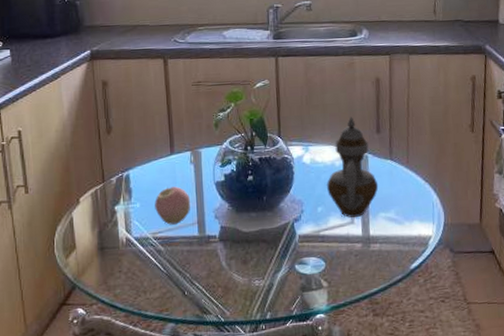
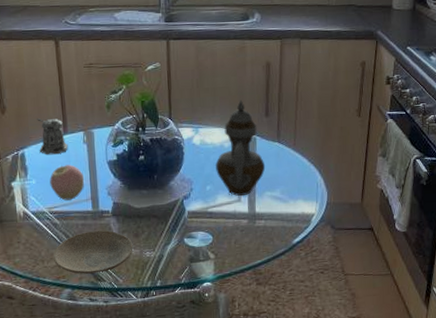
pepper shaker: none [143,138,175,177] -> present [37,118,68,155]
plate: none [156,257,242,307] -> present [53,230,133,274]

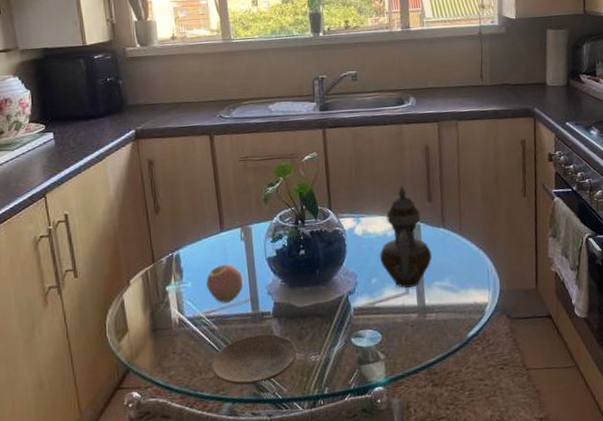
pepper shaker: present [37,118,68,155] -> none [192,216,225,255]

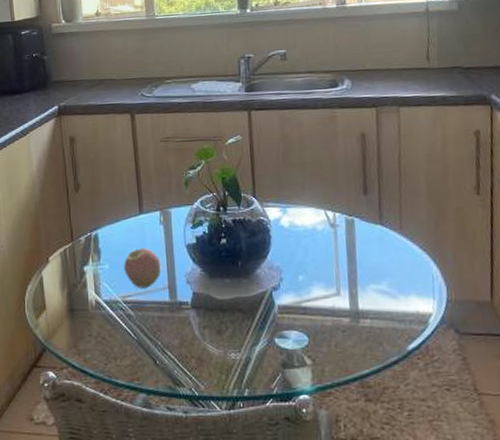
plate: present [211,334,297,385] -> none [126,325,216,377]
teapot: present [379,186,432,288] -> none [307,176,368,288]

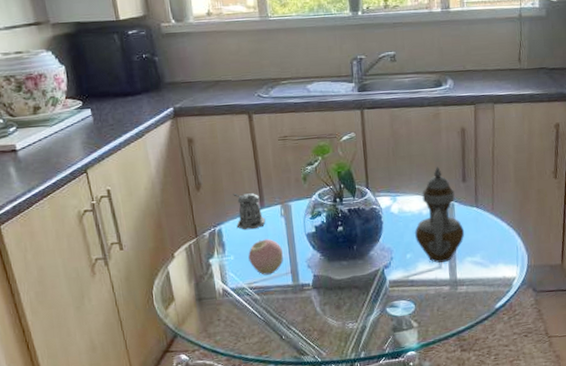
pepper shaker: none [111,197,144,237] -> present [233,193,266,230]
teapot: none [307,176,368,288] -> present [414,166,465,263]

